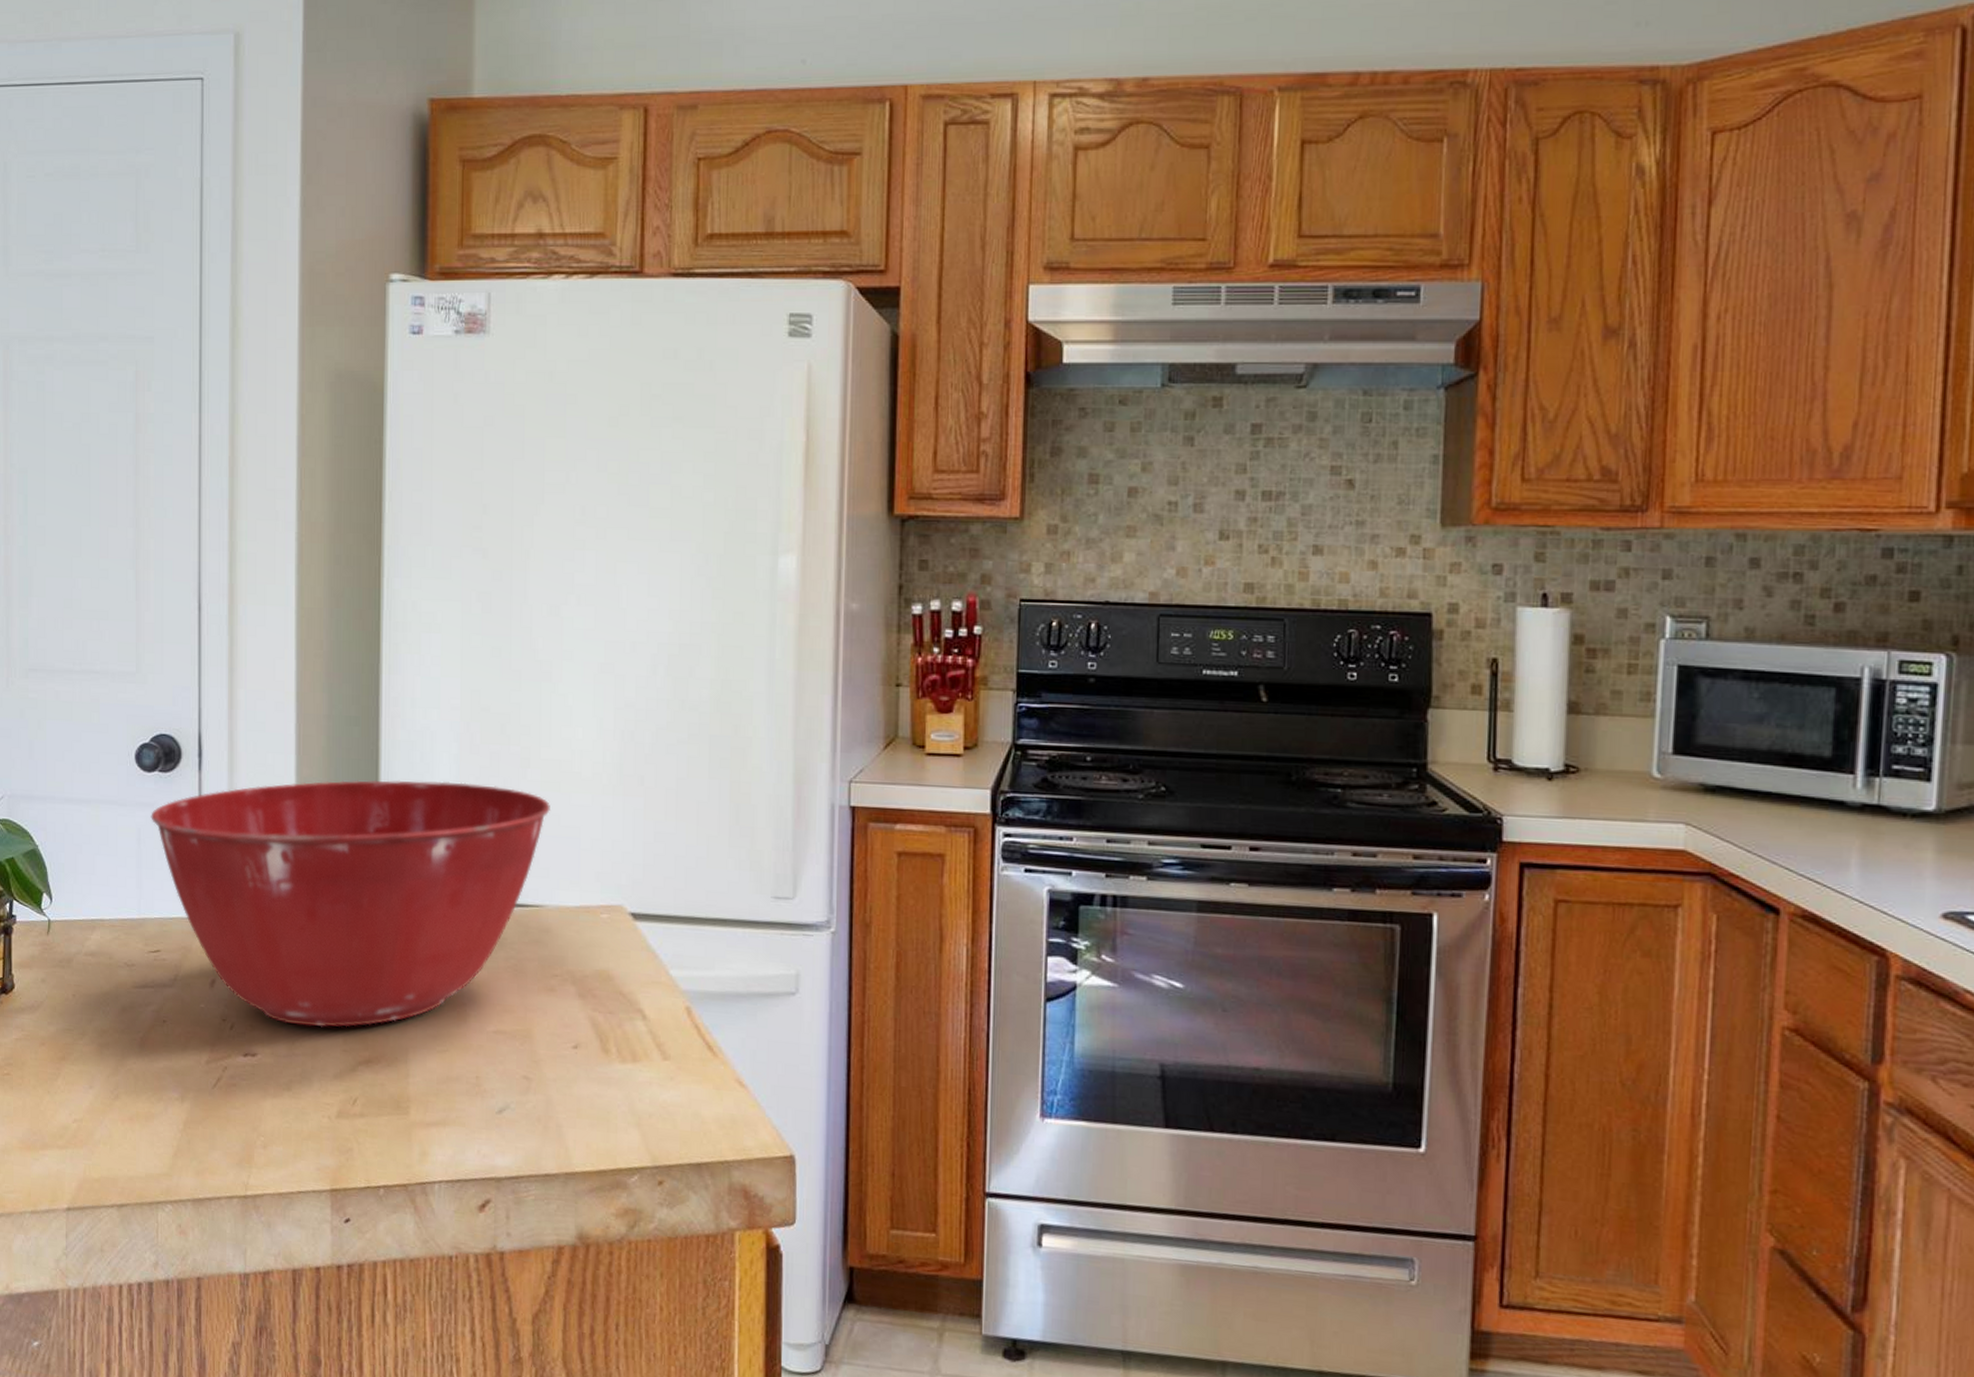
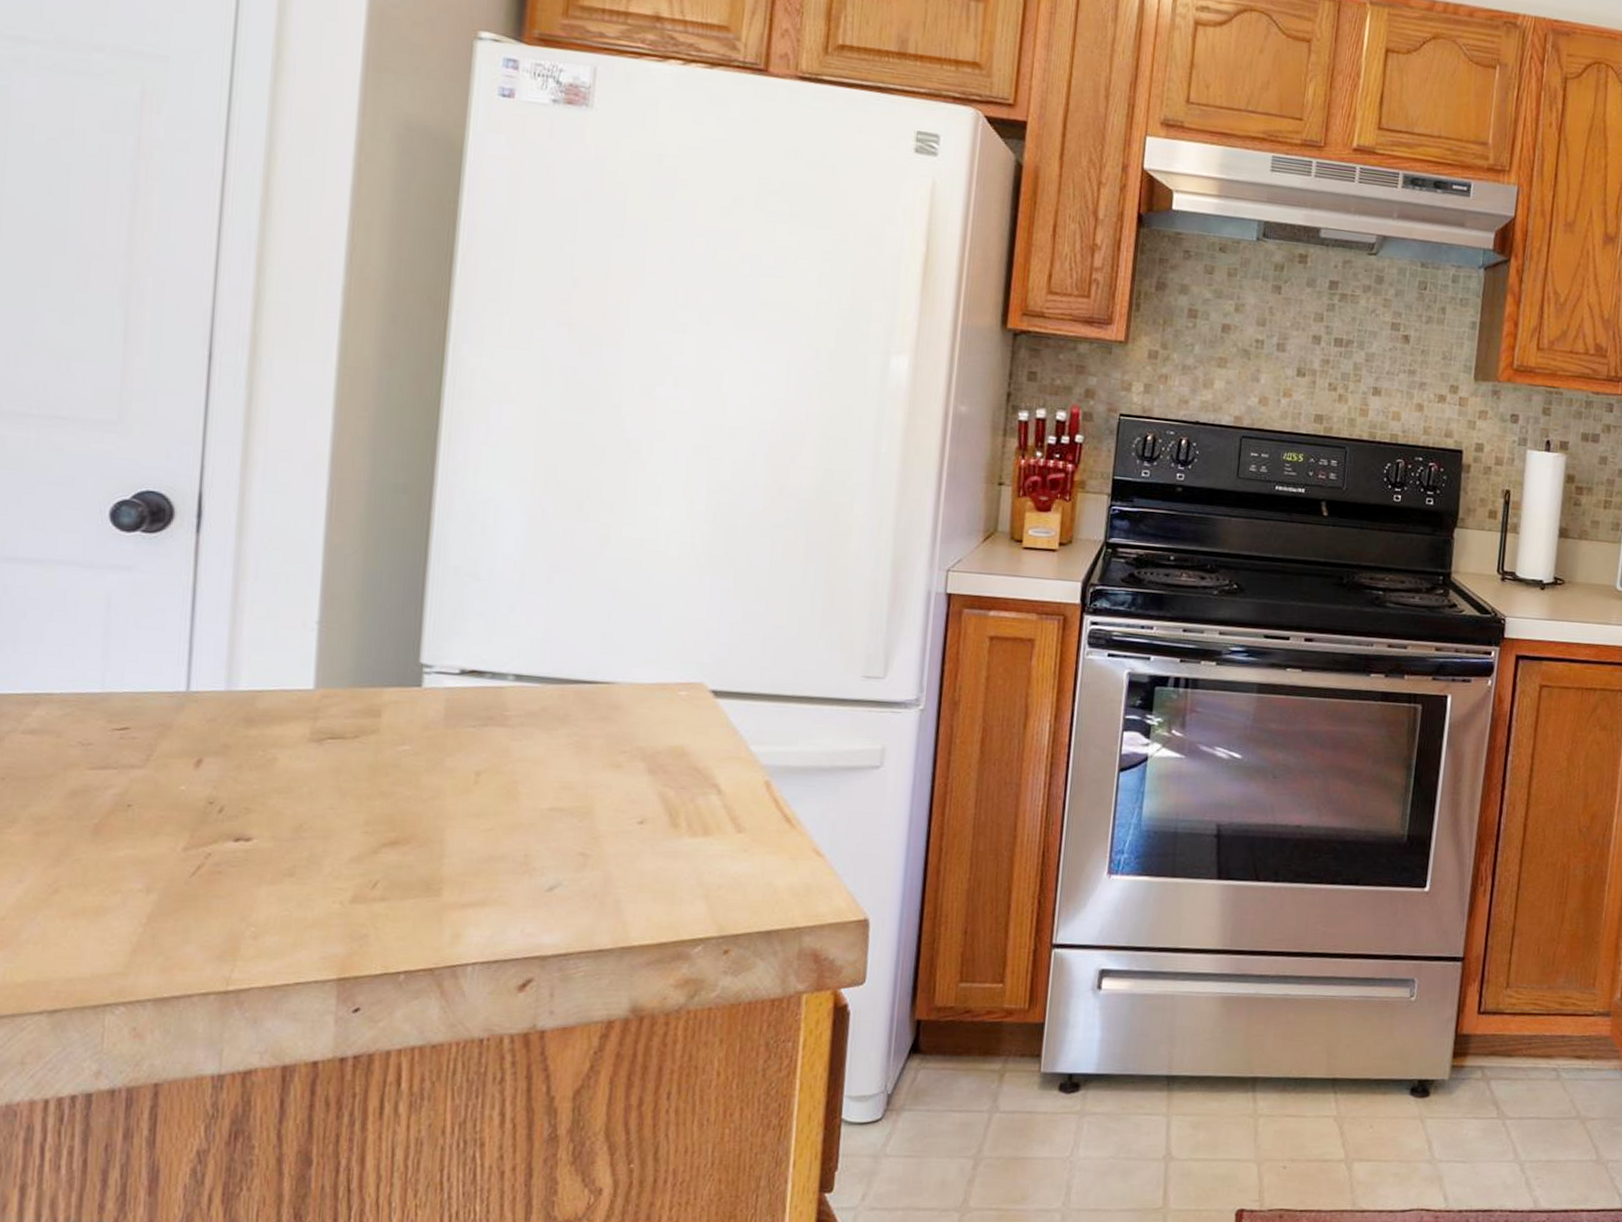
mixing bowl: present [151,780,550,1028] -> none [126,550,630,809]

